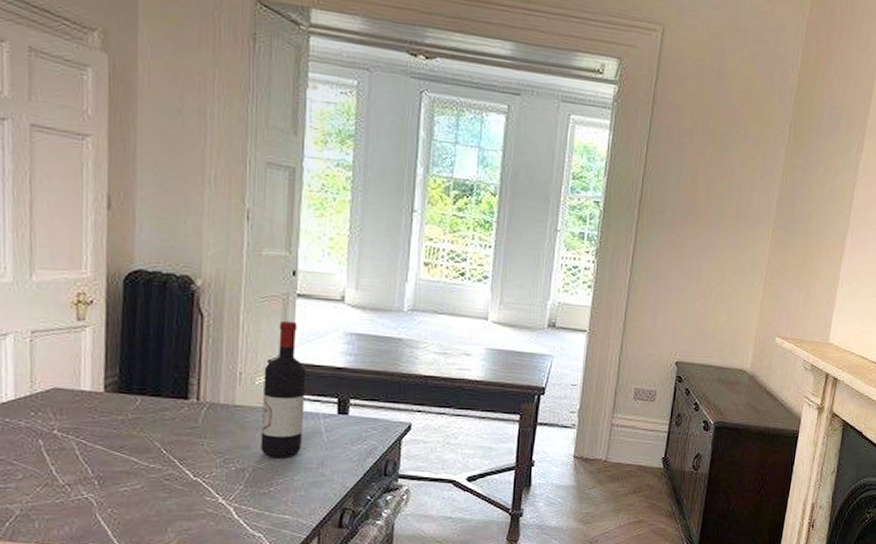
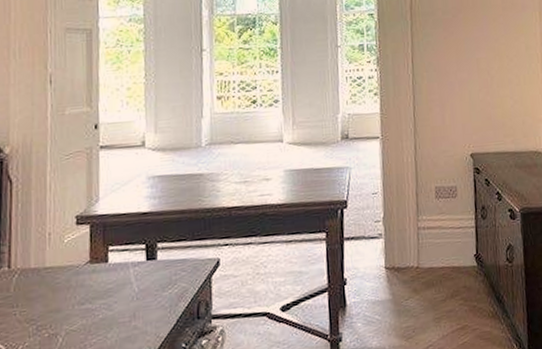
wine bottle: present [260,320,307,459] -> none [71,173,114,318]

